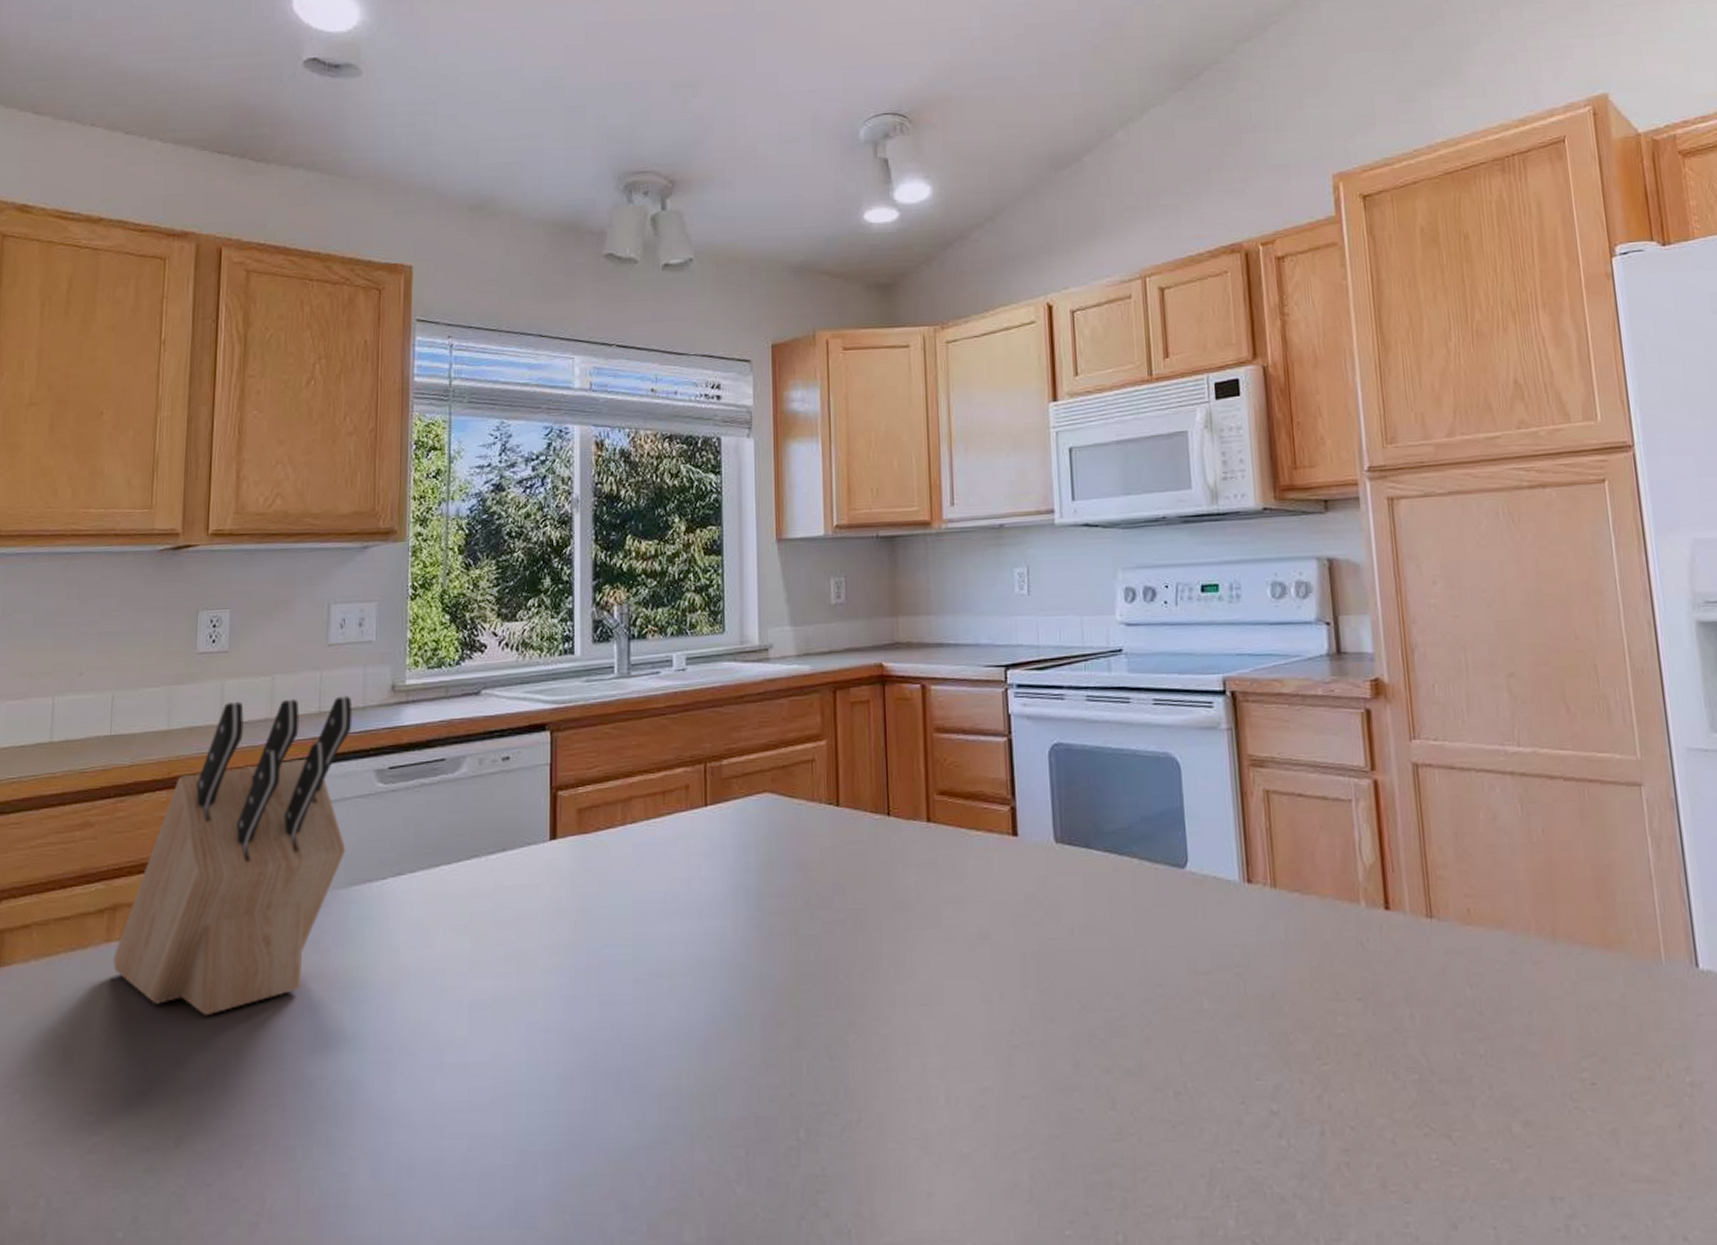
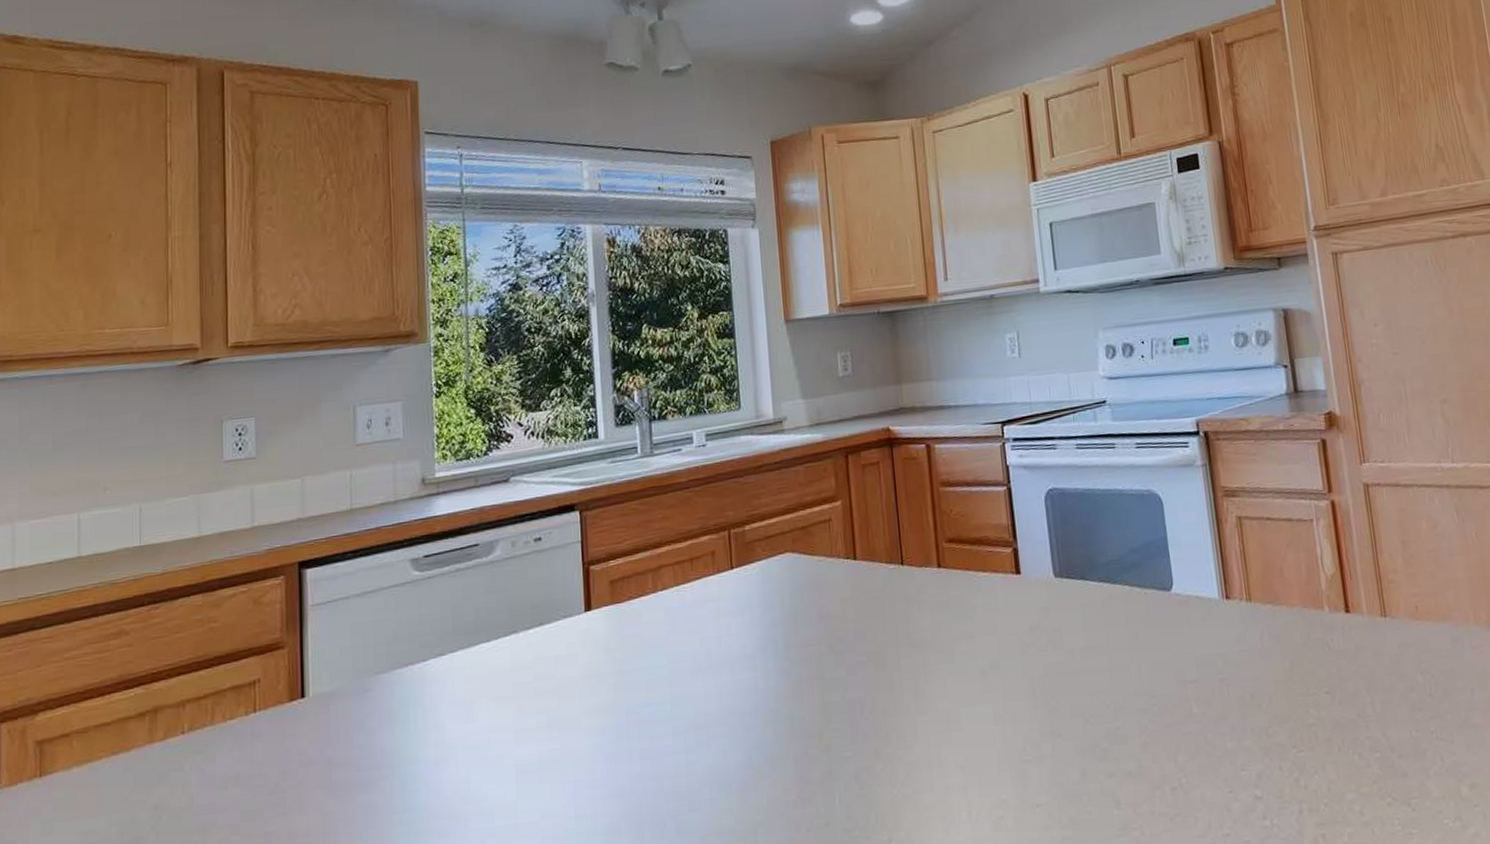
knife block: present [112,696,353,1016] -> none [156,492,386,805]

